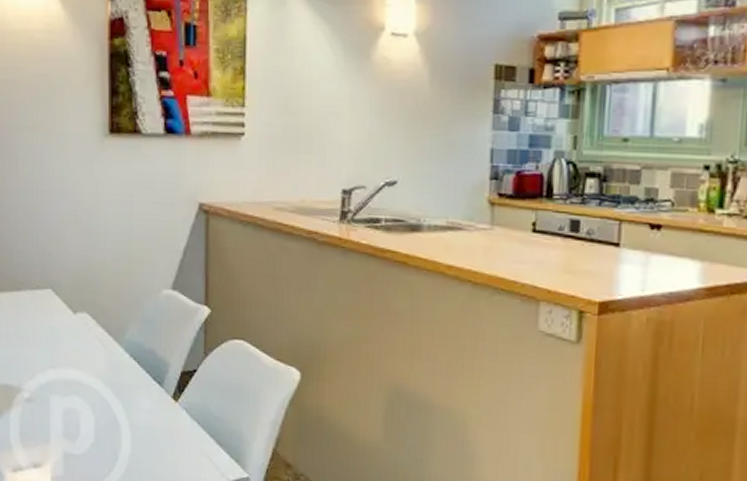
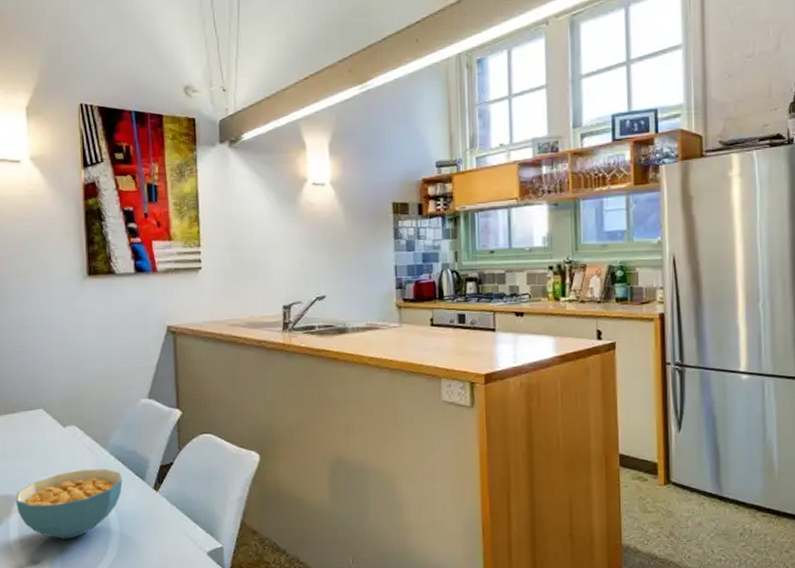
cereal bowl: none [18,365,137,444] -> present [16,469,123,539]

